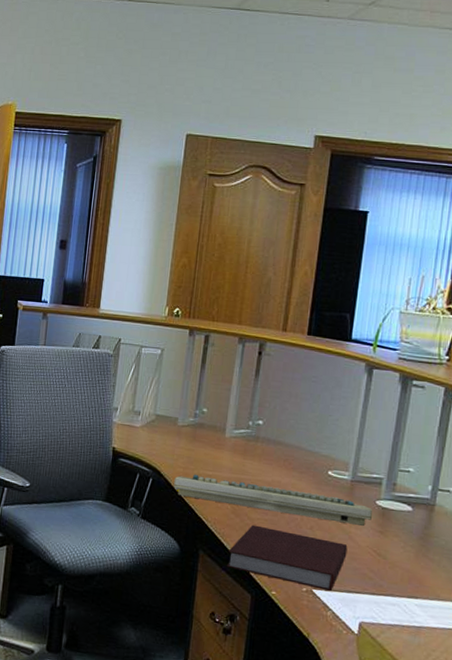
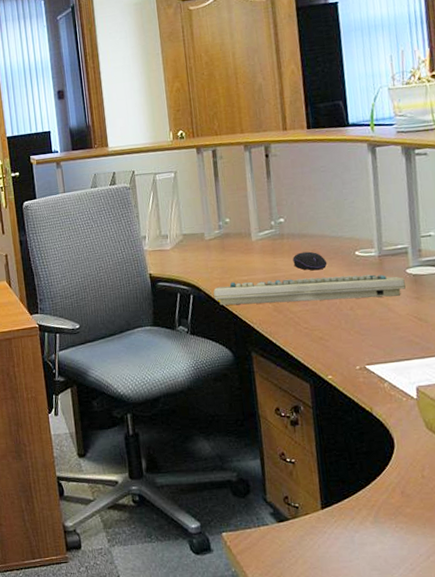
notebook: present [226,524,348,591] -> none [278,316,390,364]
computer mouse: none [262,459,297,482] -> present [293,251,328,271]

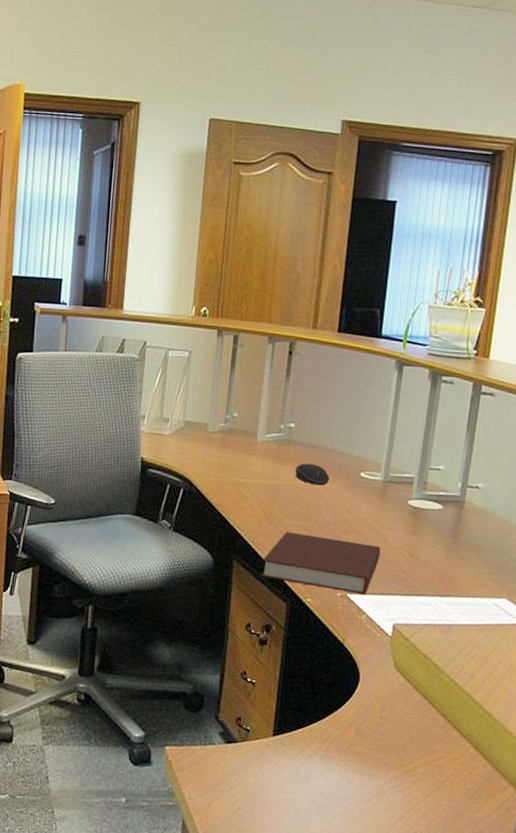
keyboard: present [213,274,406,306] -> none [205,482,404,527]
notebook: none [278,316,390,364] -> present [261,531,381,594]

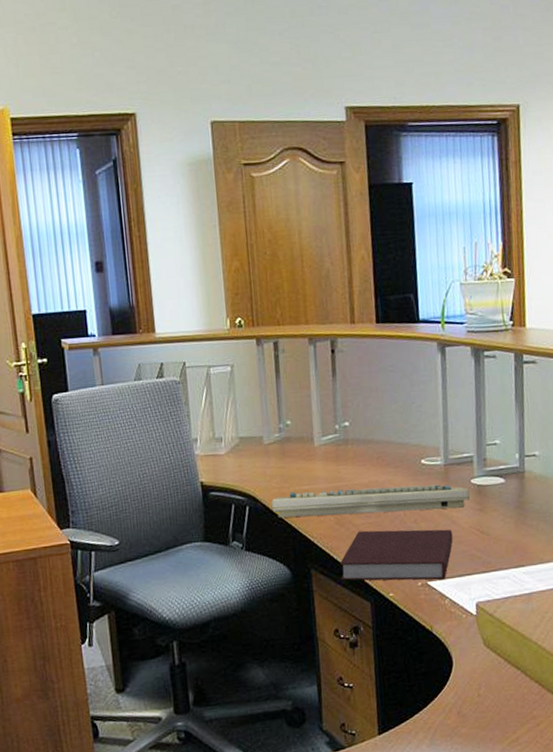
keyboard: none [205,482,404,527] -> present [271,484,470,518]
computer mouse: present [295,463,330,485] -> none [357,459,393,480]

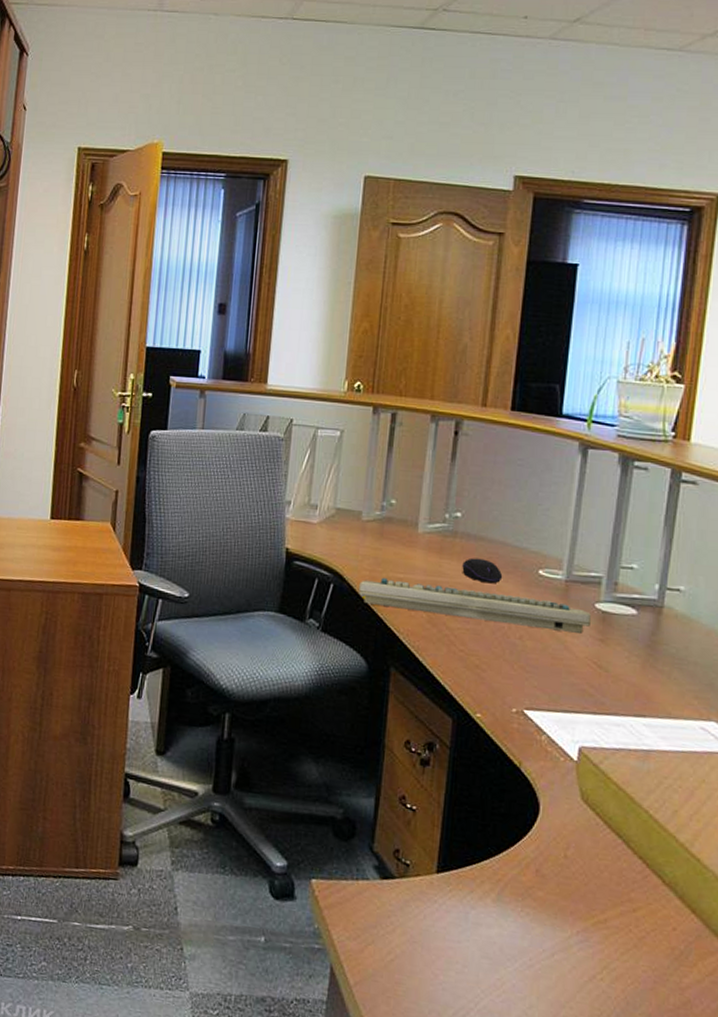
notebook: present [339,529,453,581] -> none [422,635,563,711]
computer mouse: none [357,459,393,480] -> present [462,557,503,584]

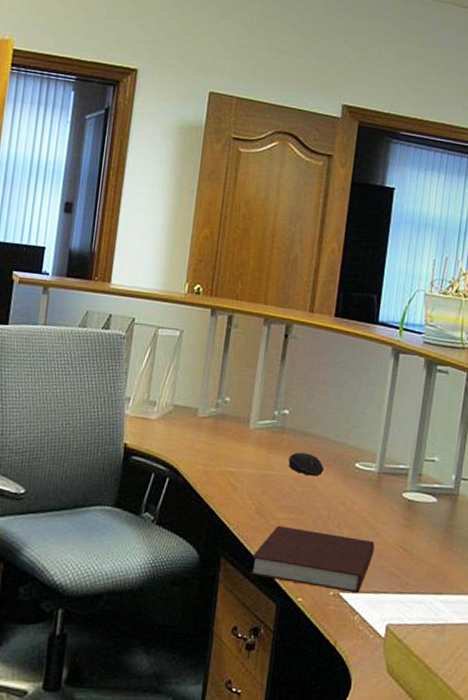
keyboard: present [359,577,591,633] -> none [193,471,399,520]
notebook: none [422,635,563,711] -> present [249,525,375,593]

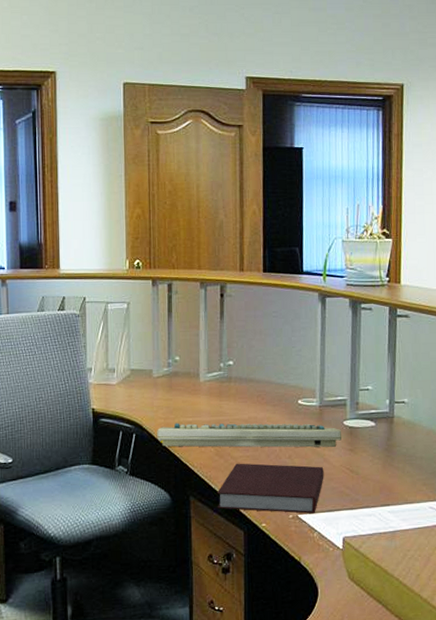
keyboard: none [193,471,399,520] -> present [157,423,341,448]
computer mouse: present [288,452,324,476] -> none [238,397,271,416]

